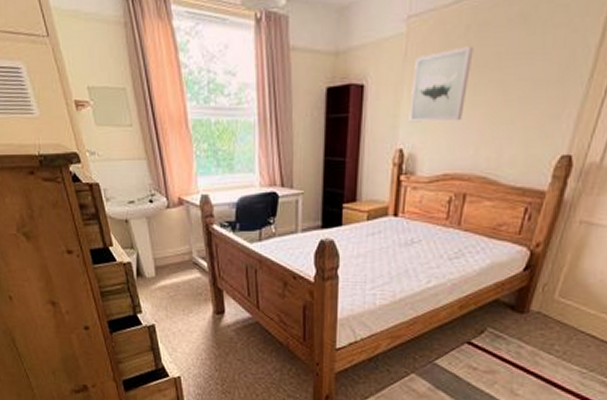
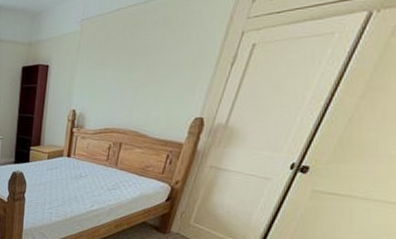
wall art: present [409,46,474,123] -> none [80,40,129,92]

